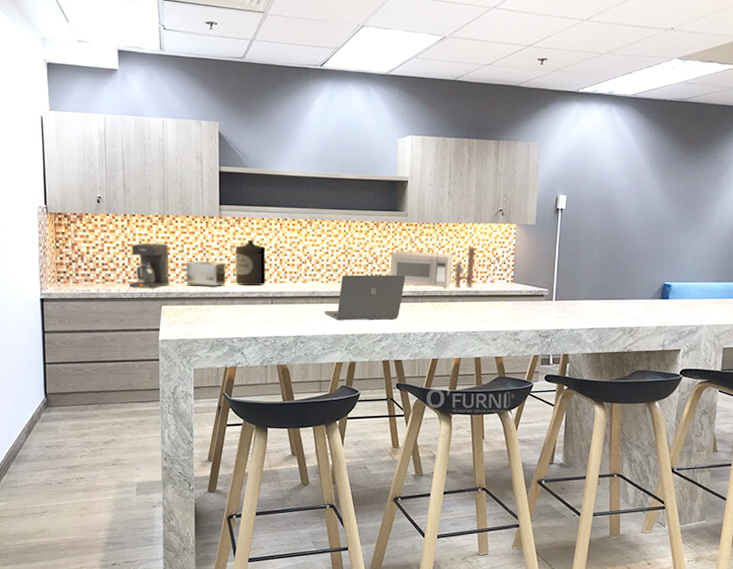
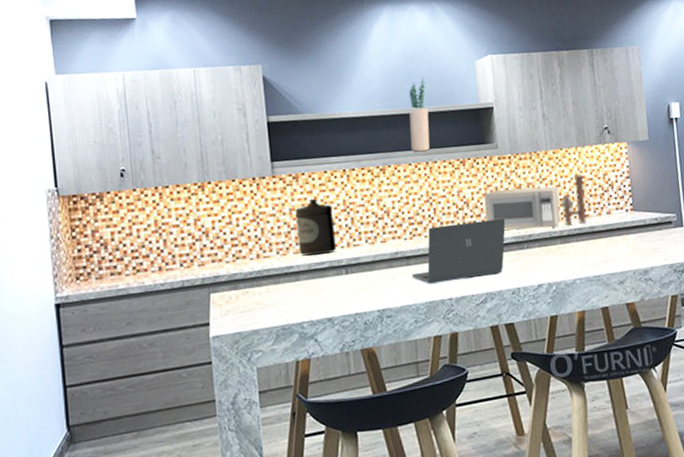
coffee maker: present [129,243,170,289] -> none [166,216,219,276]
toaster: present [186,261,226,287] -> none [236,230,287,265]
vase: none [335,149,353,211] -> present [409,78,430,152]

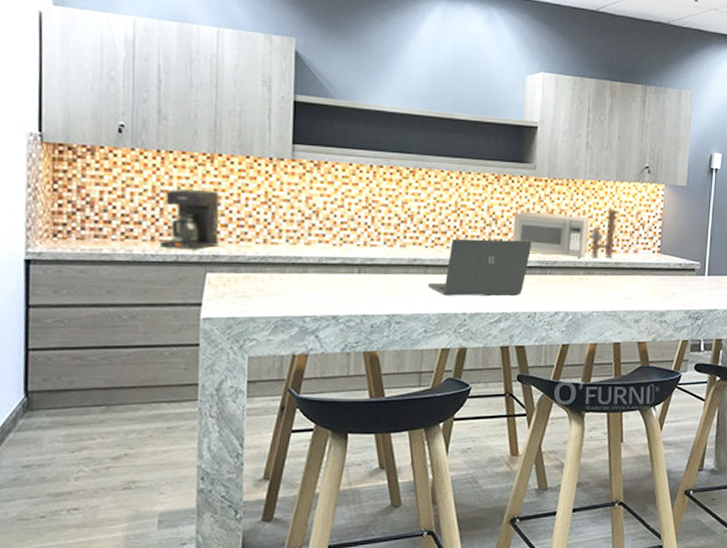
coffee maker: none [166,216,219,276] -> present [159,188,220,250]
canister: present [295,198,336,256] -> none [310,189,353,249]
vase: present [409,78,430,152] -> none [445,84,471,160]

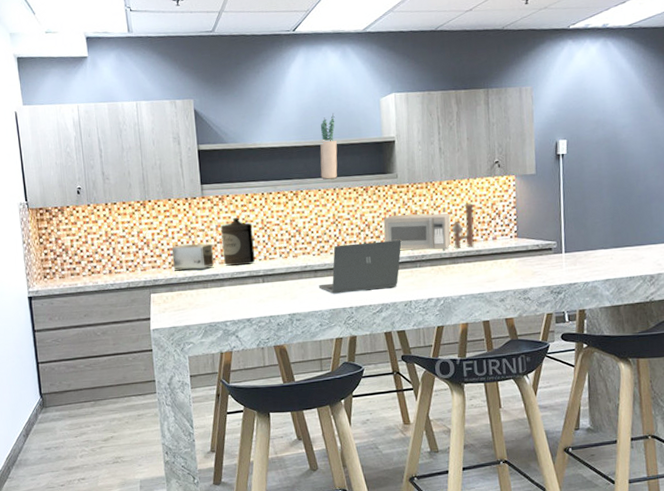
coffee maker: present [159,188,220,250] -> none [115,230,157,278]
toaster: none [242,215,298,250] -> present [172,243,214,271]
canister: none [310,189,353,249] -> present [221,217,255,266]
vase: none [445,84,471,160] -> present [319,113,338,180]

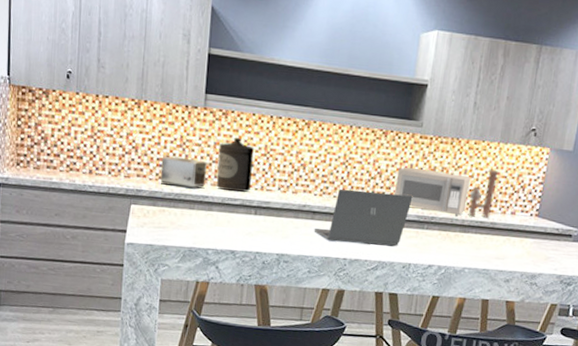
vase: present [319,113,338,180] -> none [338,40,367,115]

